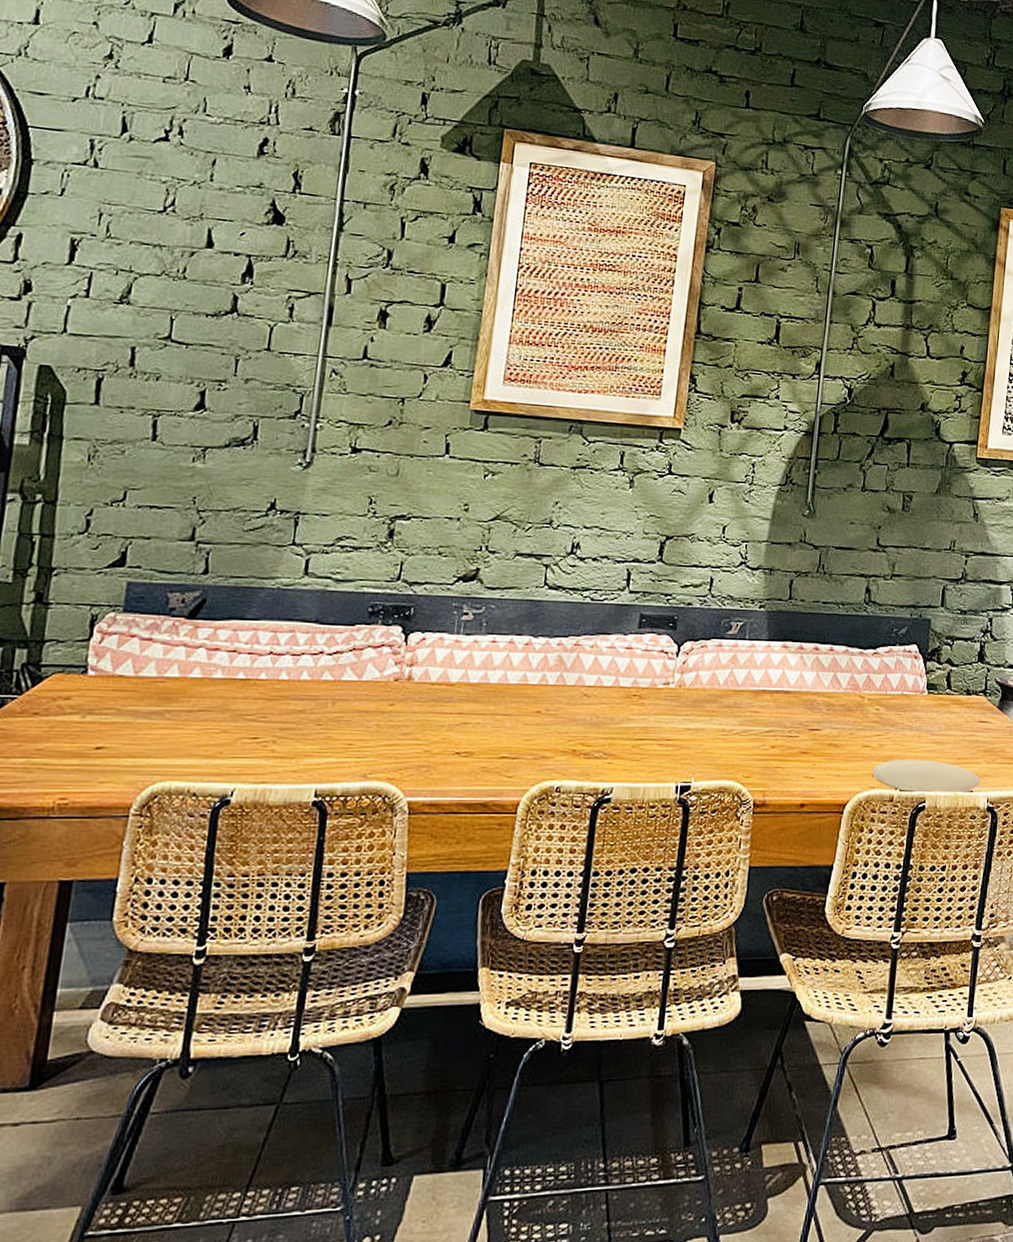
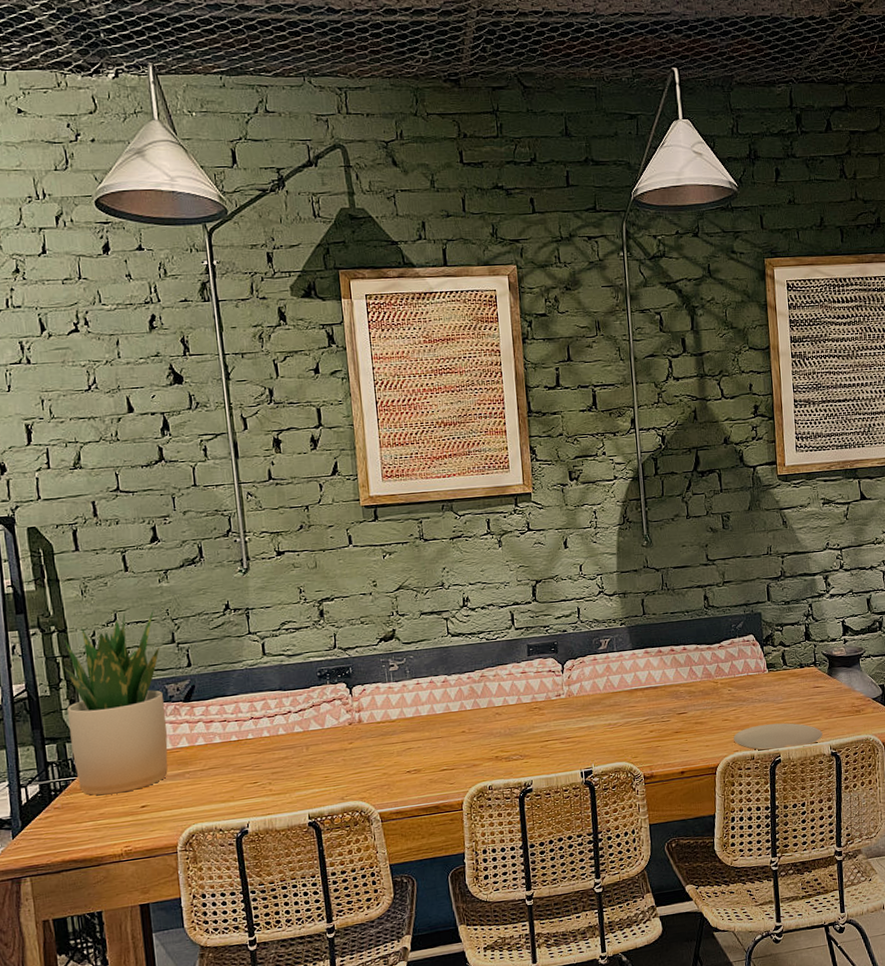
planter: none [18,492,177,726] -> present [63,610,168,796]

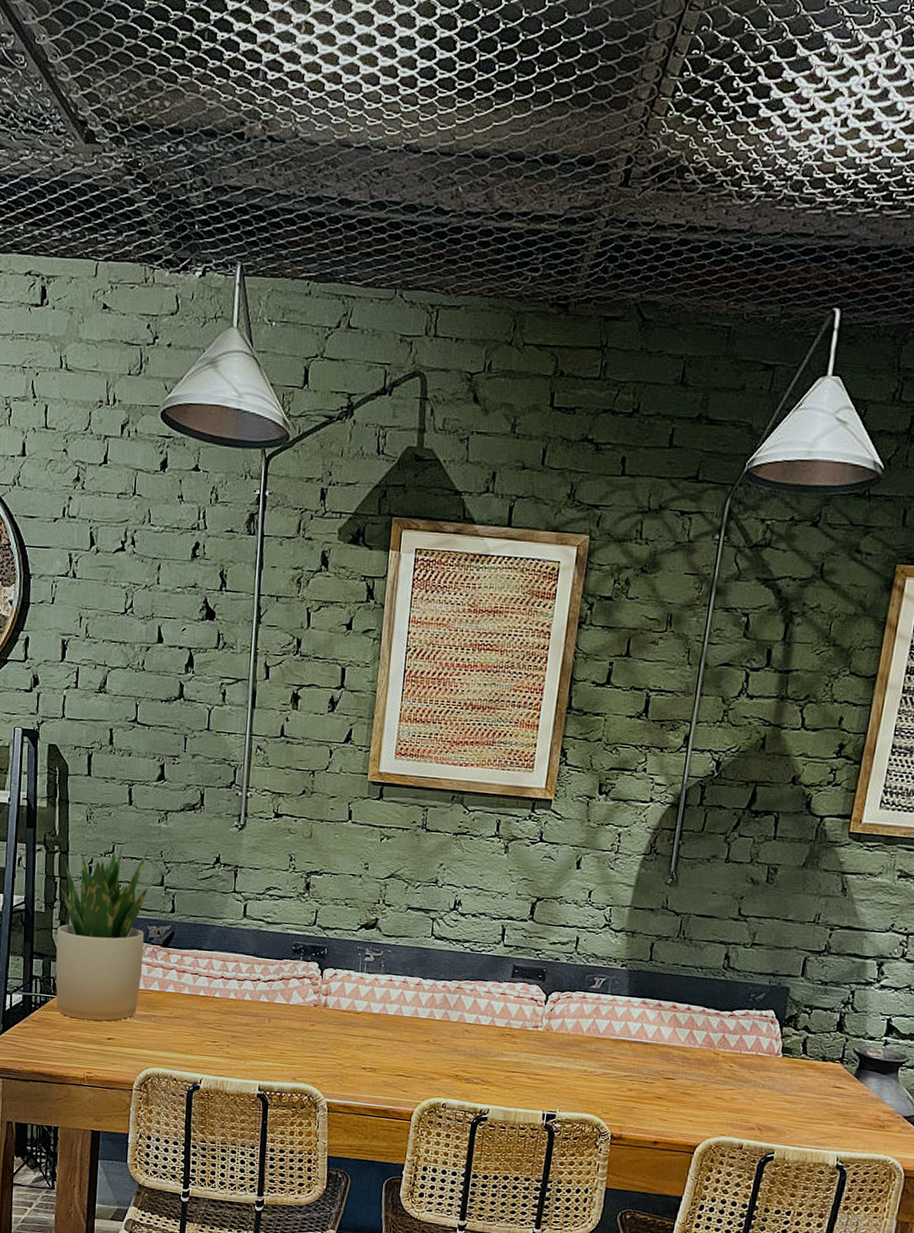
plate: present [733,723,823,751] -> none [723,1112,832,1151]

